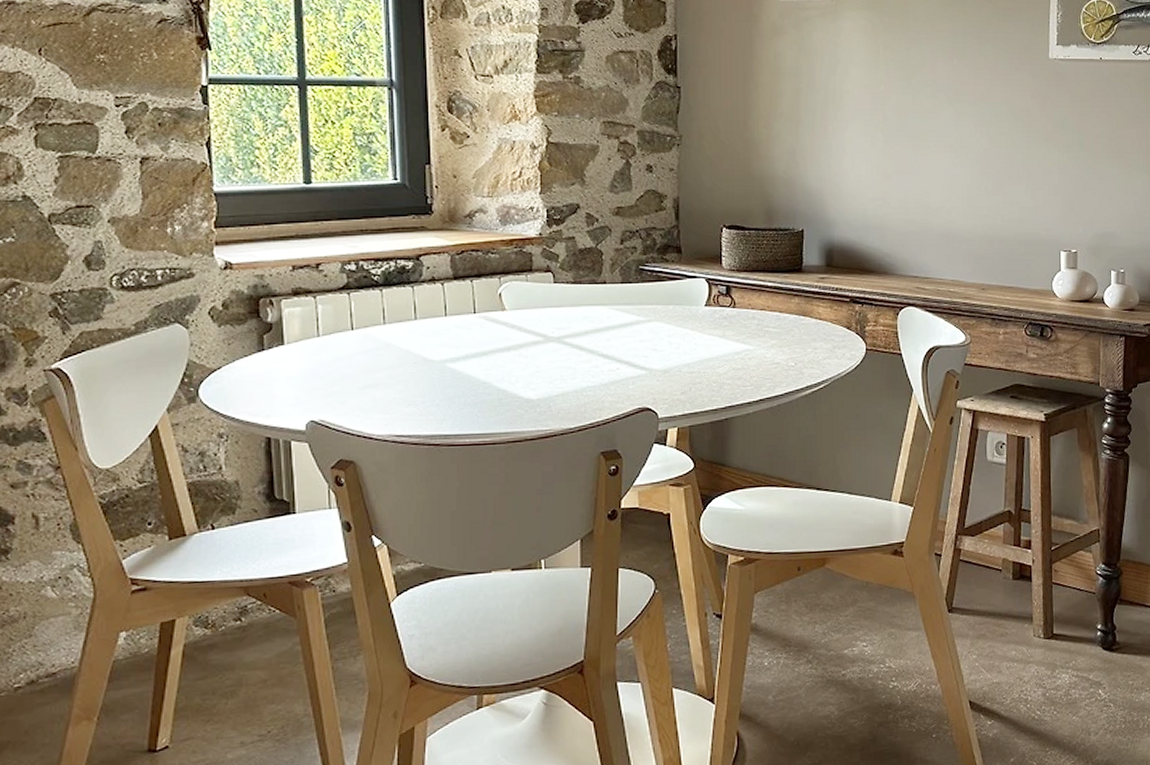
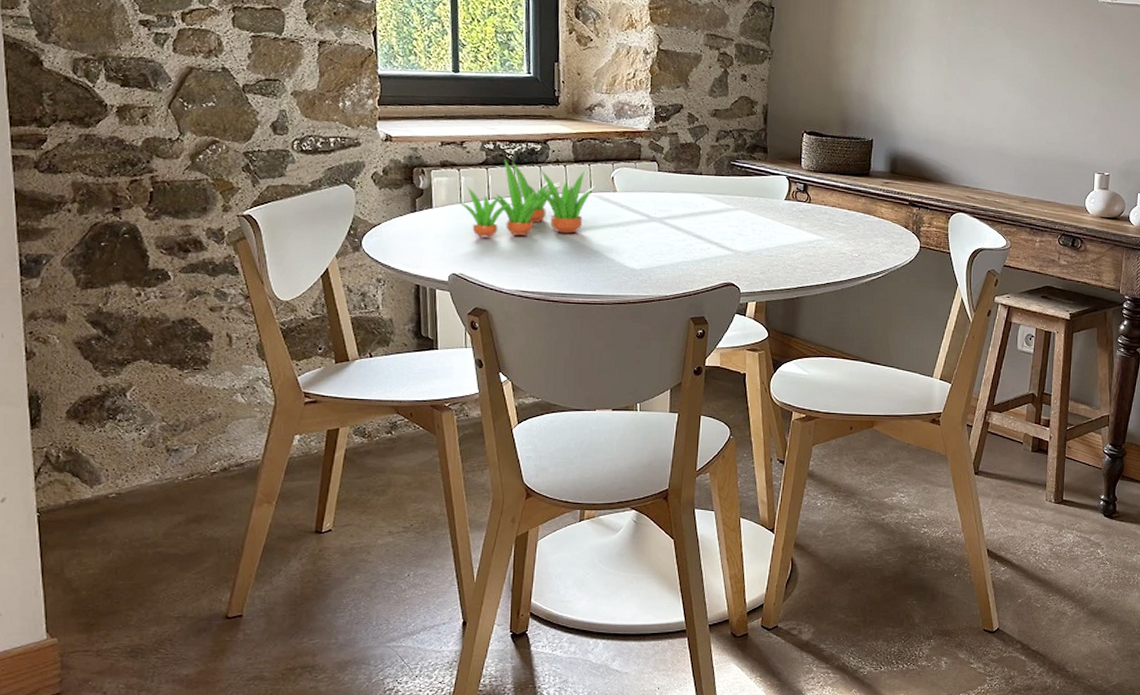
succulent plant: none [314,281,481,375] -> present [457,159,597,238]

